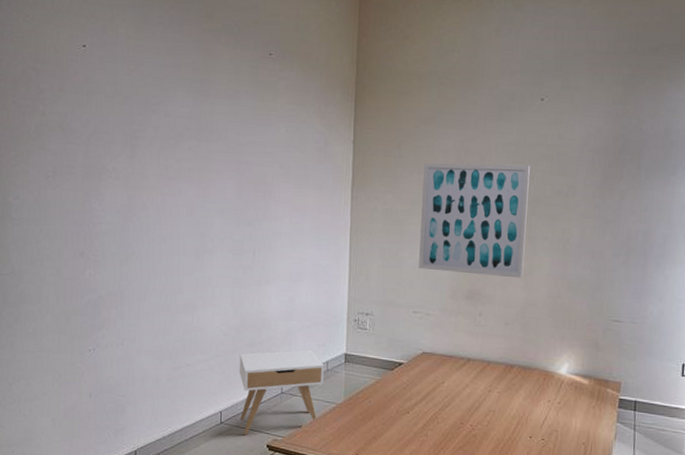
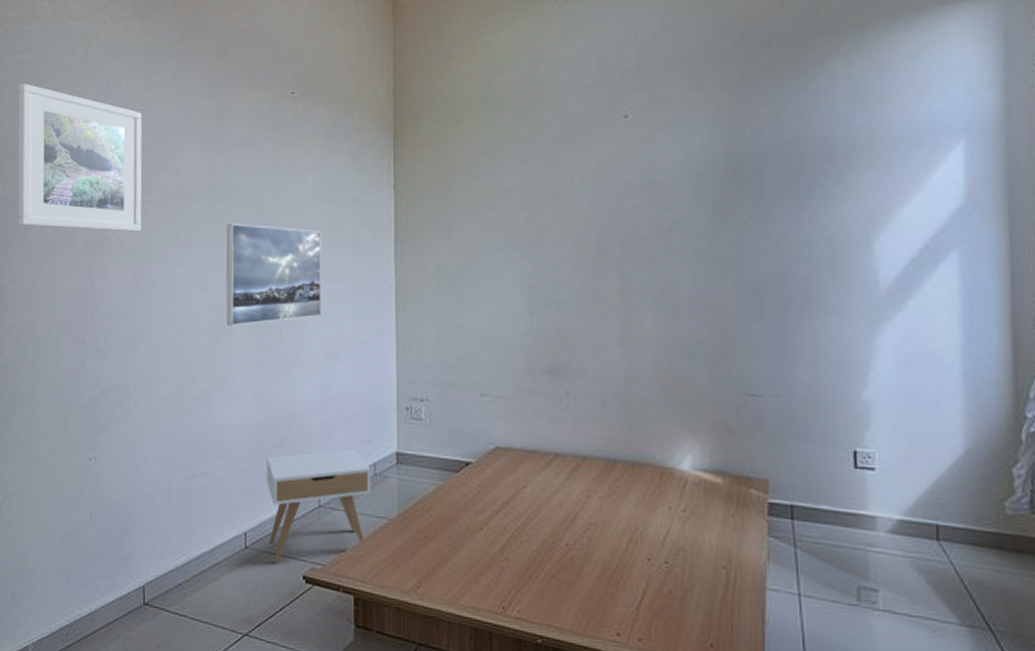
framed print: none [20,22,136,164] -> present [17,83,143,232]
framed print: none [208,163,291,248] -> present [226,224,321,326]
wall art: present [419,163,530,279] -> none [482,199,620,344]

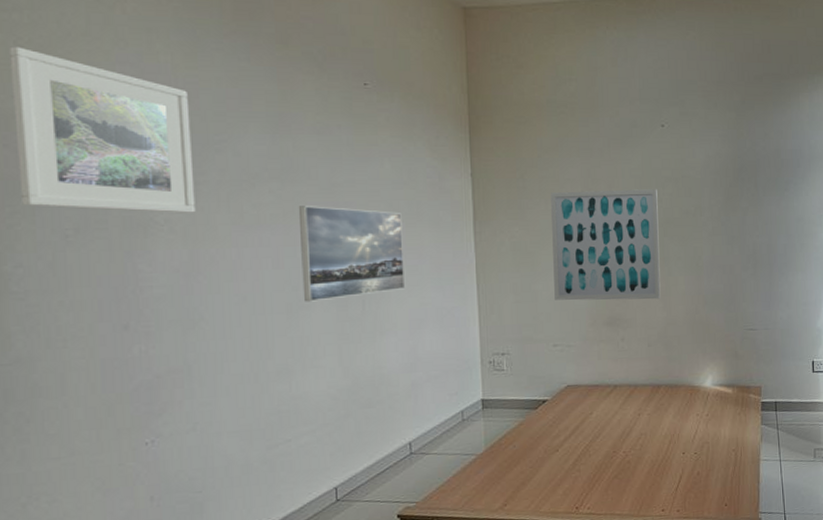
nightstand: present [266,448,371,564] -> none [354,400,459,510]
wall art: none [482,199,620,344] -> present [551,189,661,301]

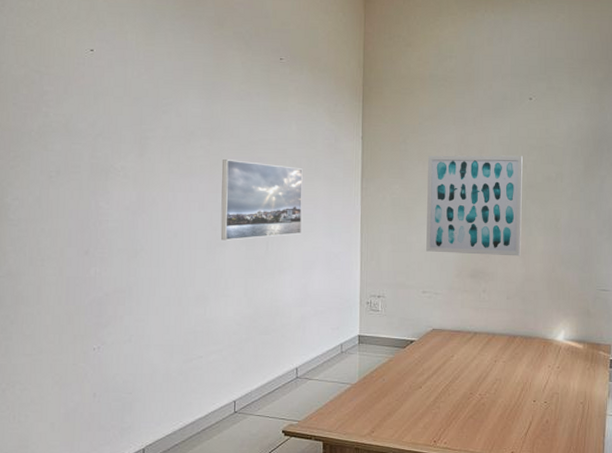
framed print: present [9,46,196,213] -> none [21,27,146,162]

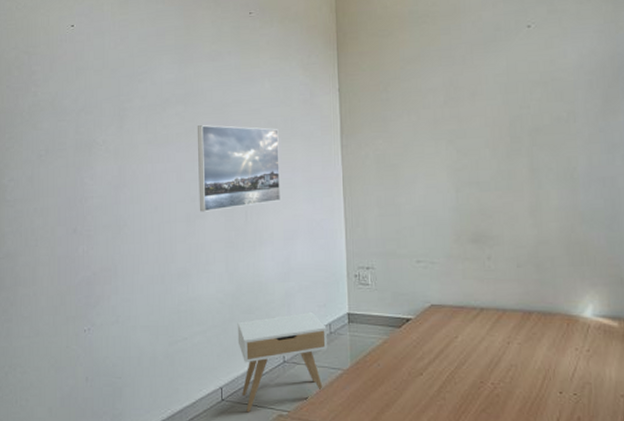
nightstand: none [253,333,338,423] -> present [237,311,327,413]
wall art: present [426,155,523,256] -> none [413,95,531,216]

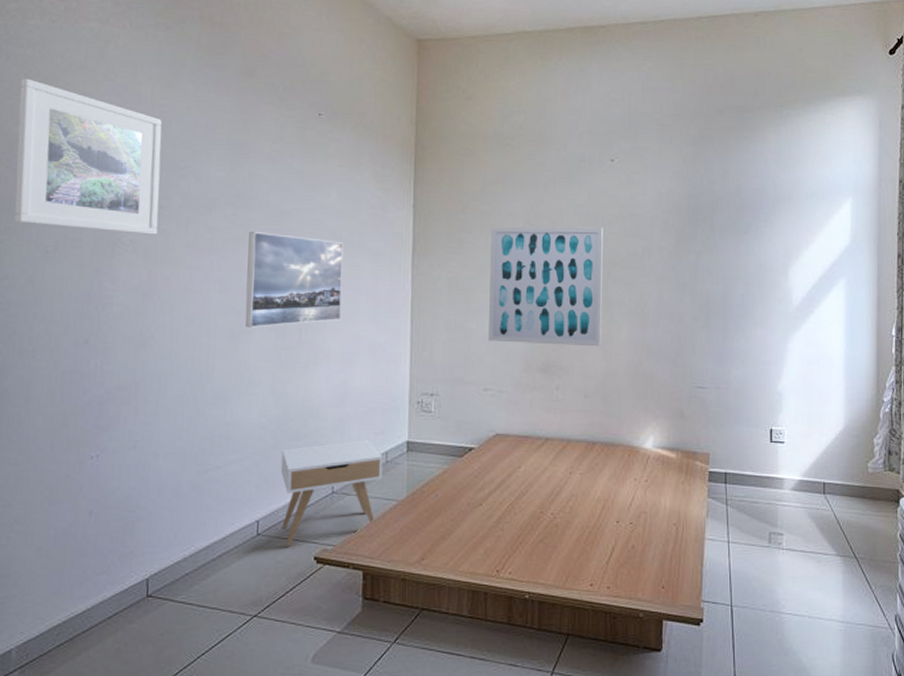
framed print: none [13,10,124,135] -> present [14,78,162,235]
wall art: none [413,95,531,216] -> present [488,226,603,347]

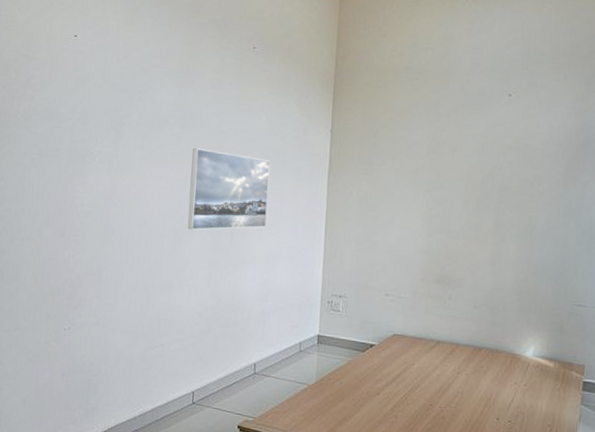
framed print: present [14,78,162,235] -> none [9,12,125,148]
nightstand: present [280,439,383,548] -> none [212,330,297,416]
wall art: present [488,226,603,347] -> none [391,152,498,264]

